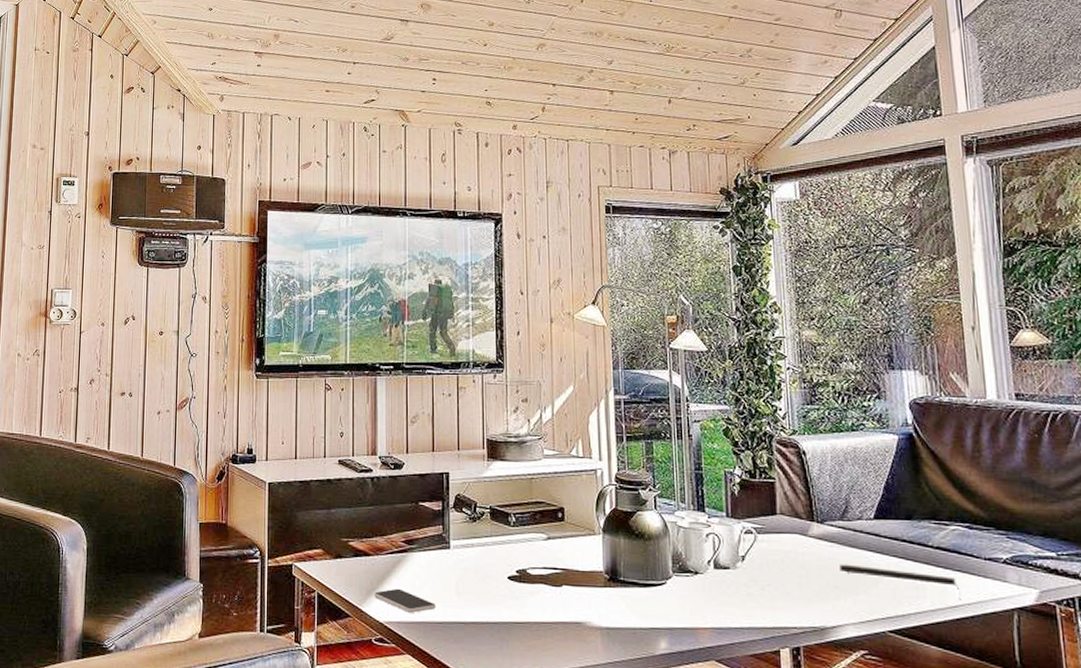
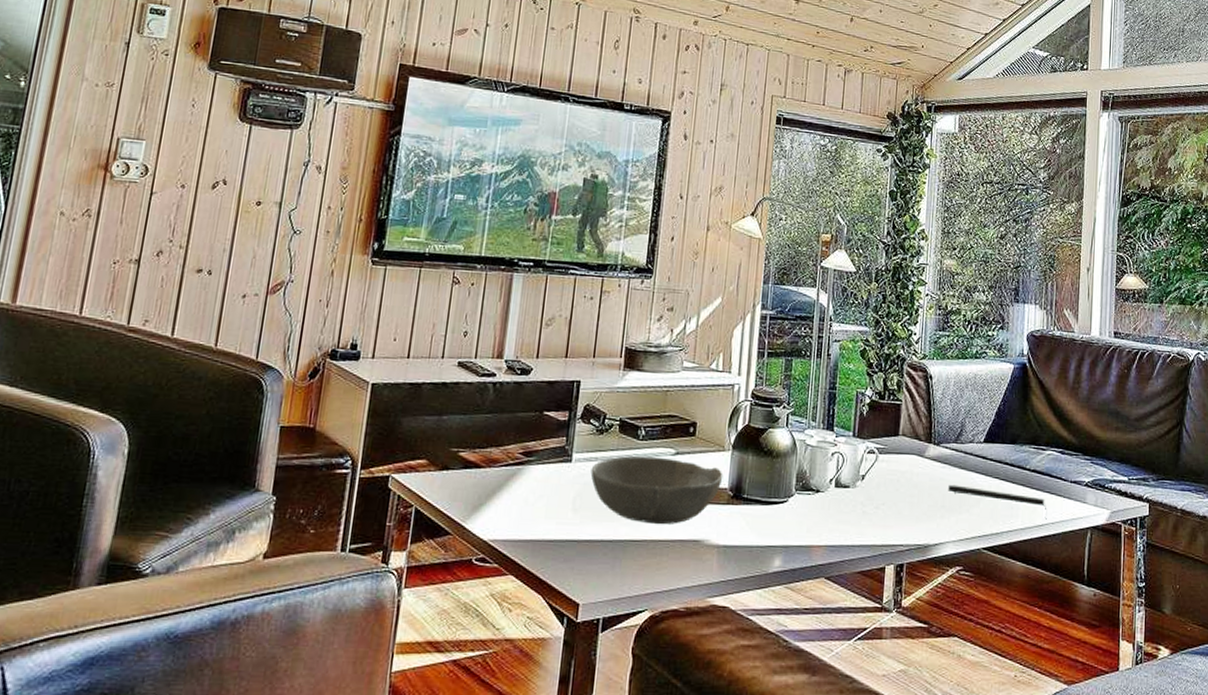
smartphone: present [373,588,436,613] -> none [480,503,548,530]
bowl: none [469,541,597,608] -> present [590,456,723,525]

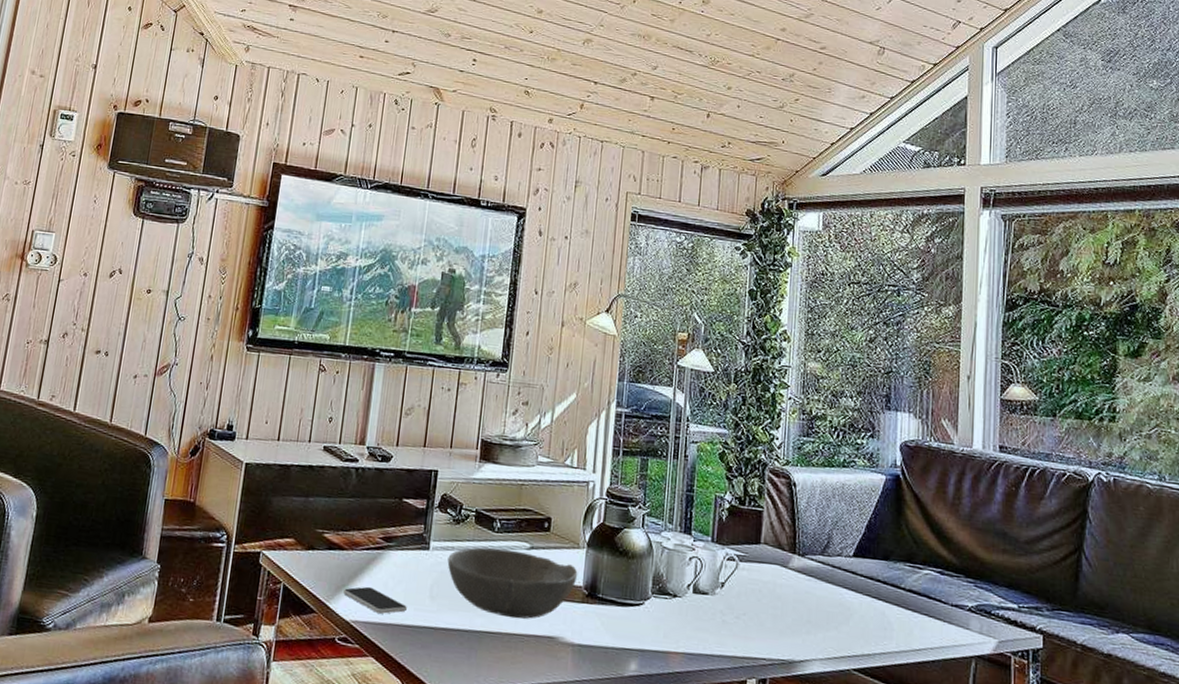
smartphone: none [480,503,548,530] -> present [342,586,407,614]
notepad: present [948,484,1046,518] -> none [814,598,924,642]

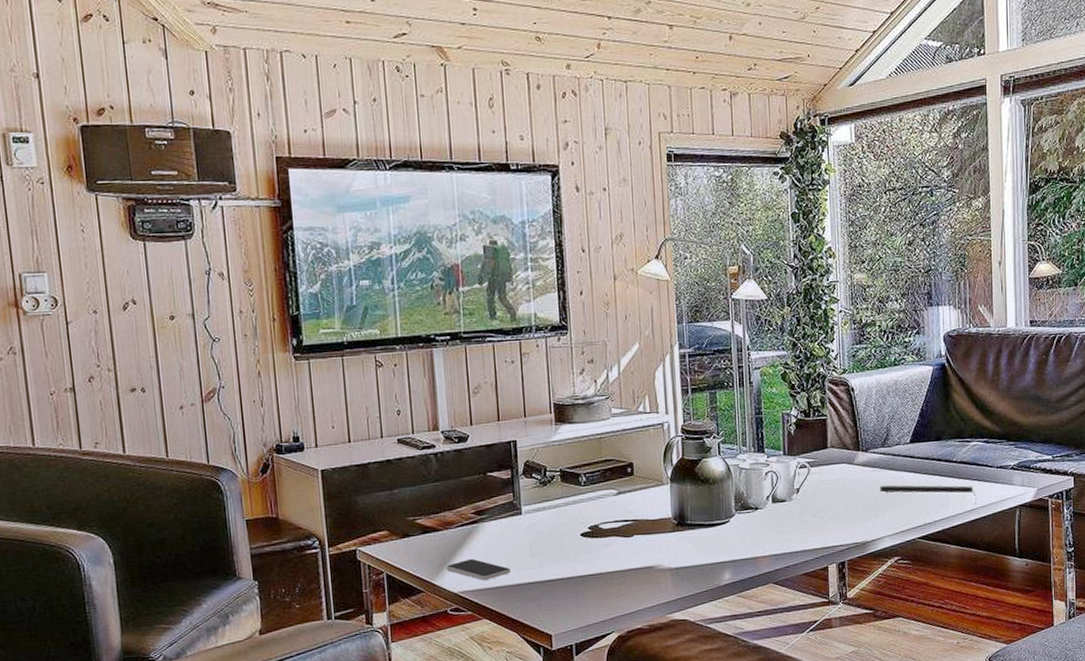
bowl: present [447,547,578,619] -> none [541,498,666,559]
notepad: none [814,598,924,642] -> present [880,485,975,503]

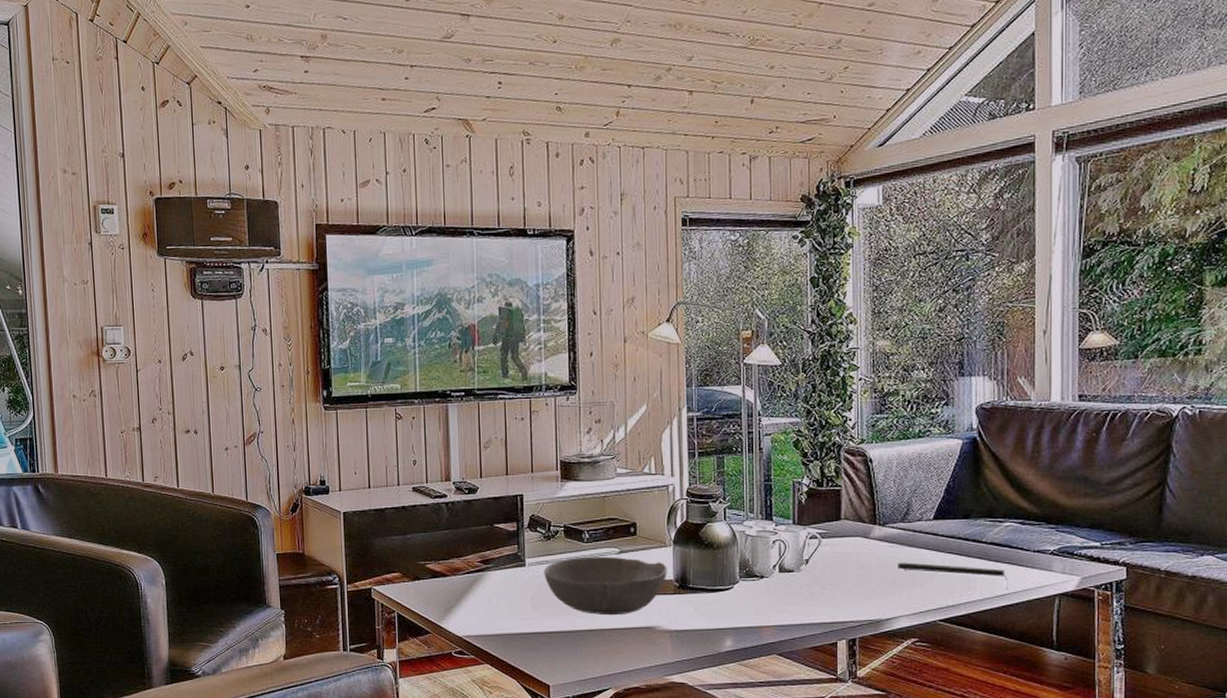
smartphone: present [445,558,510,580] -> none [451,605,512,626]
bowl: none [541,498,666,559] -> present [544,556,668,616]

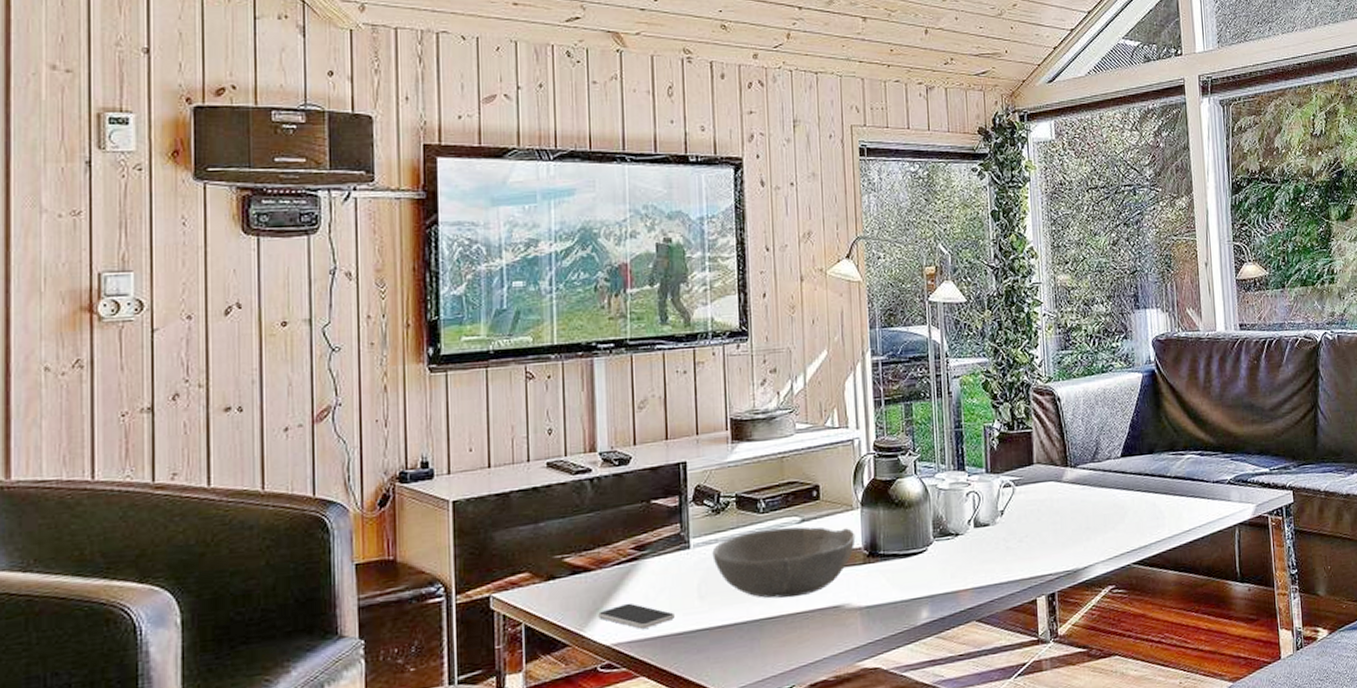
smartphone: none [451,605,512,626] -> present [597,603,674,629]
notepad: present [898,562,1007,588] -> none [1090,503,1192,523]

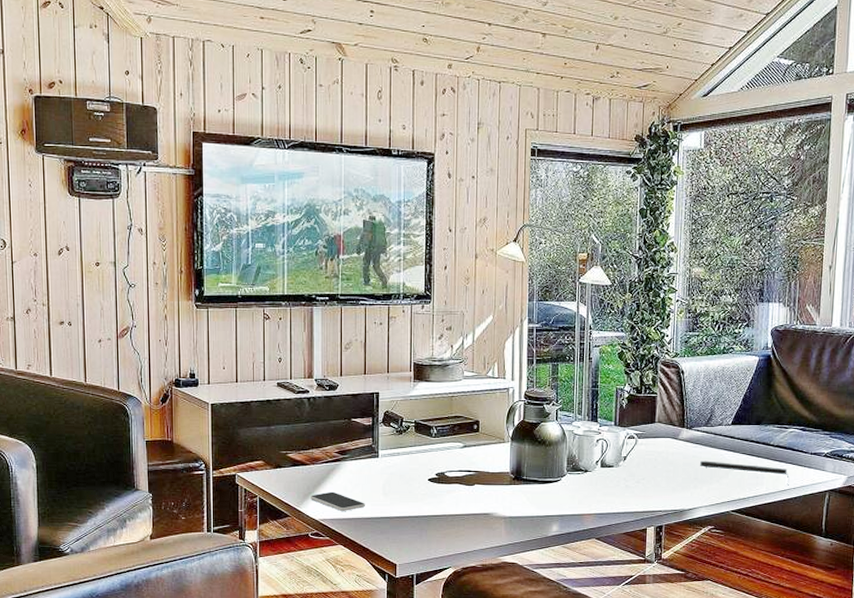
bowl: present [712,527,856,599] -> none [395,450,505,503]
notepad: none [1090,503,1192,523] -> present [700,460,788,484]

